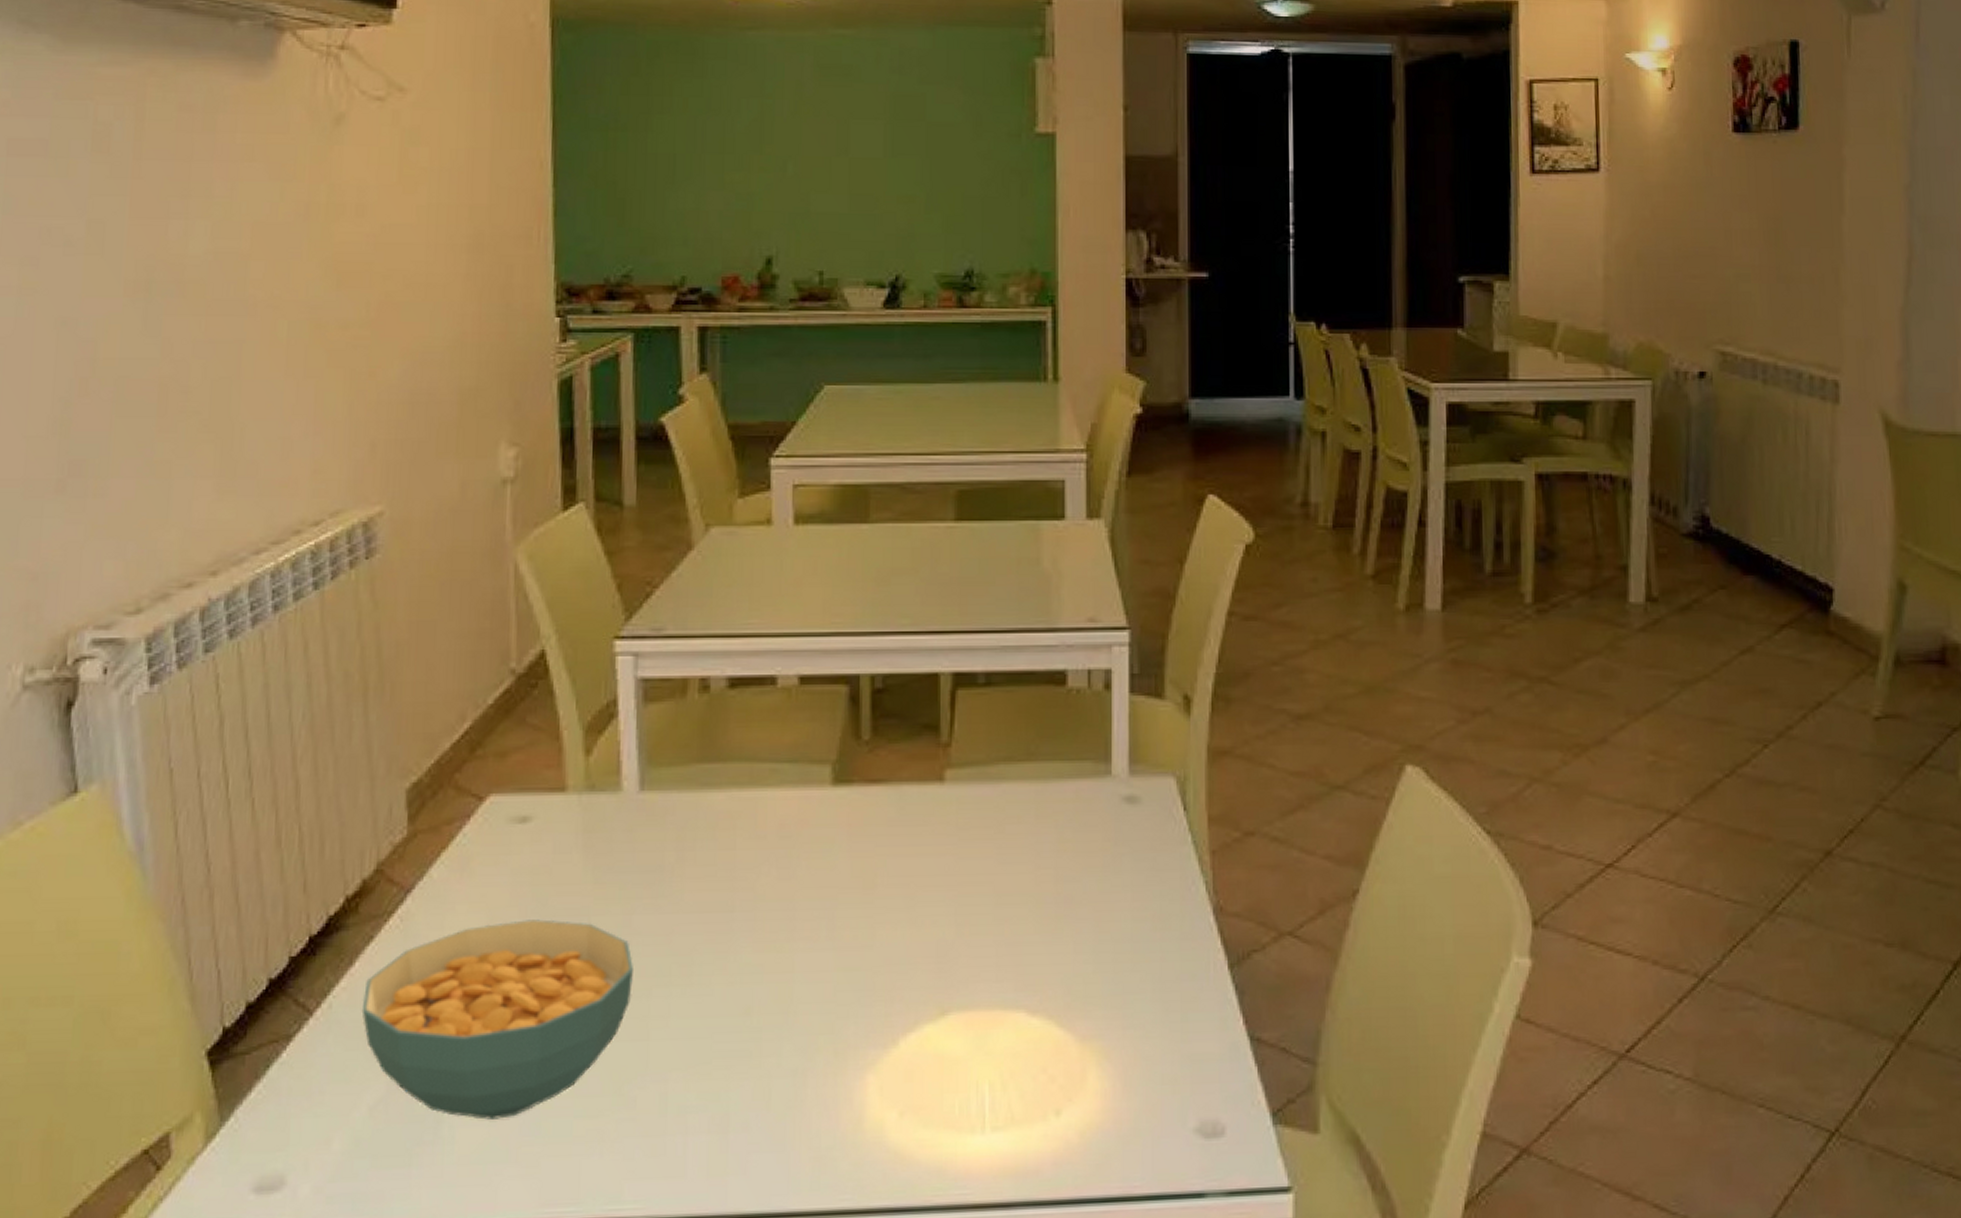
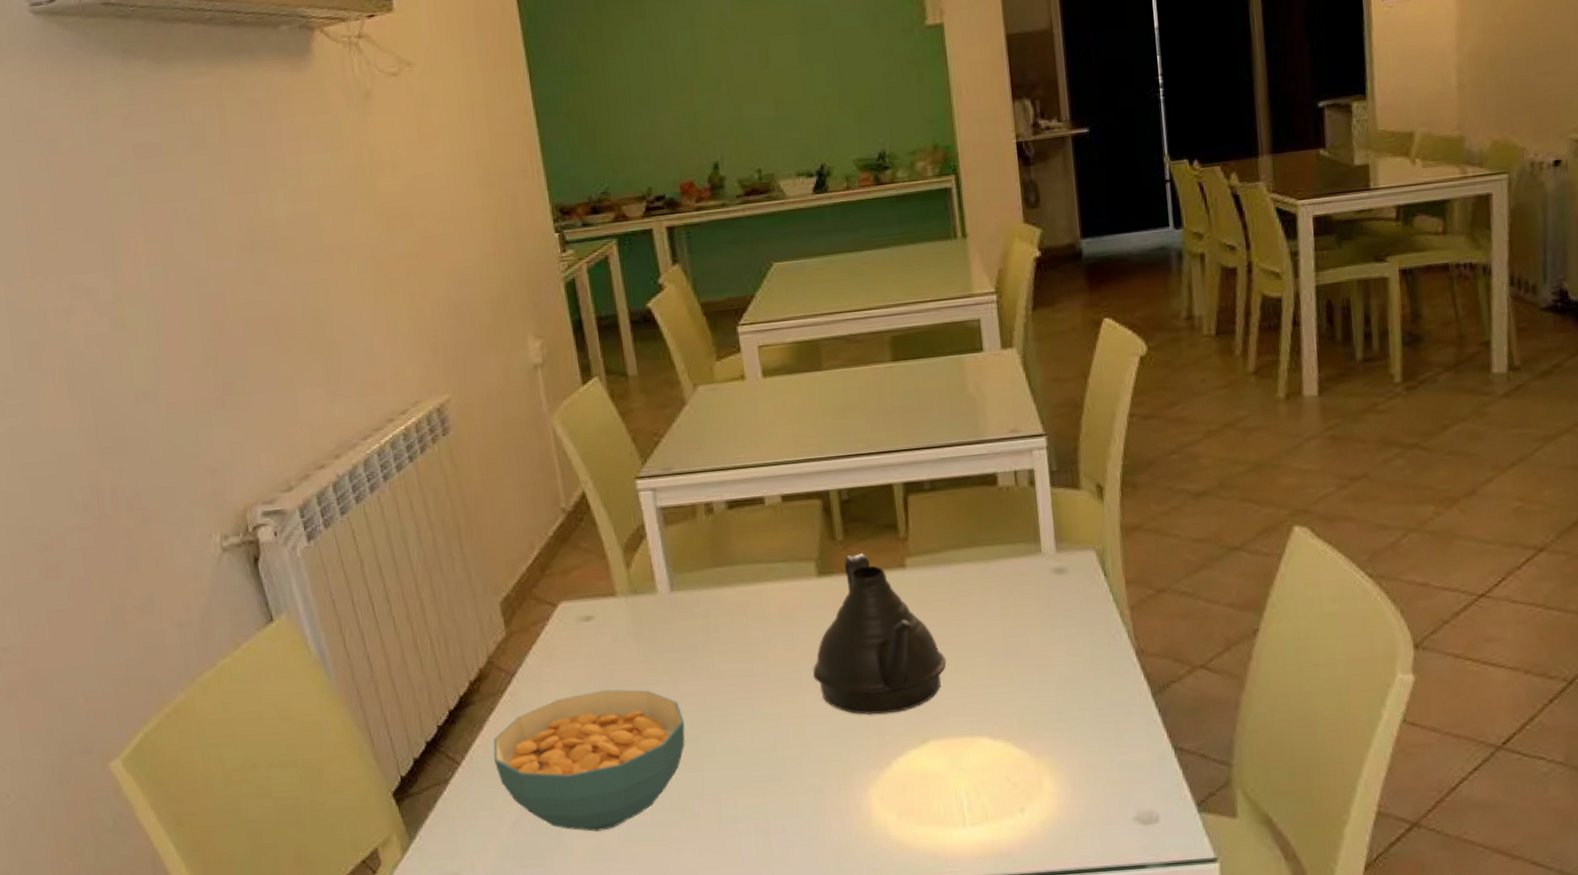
teapot: none [811,759,983,974] -> present [812,553,947,715]

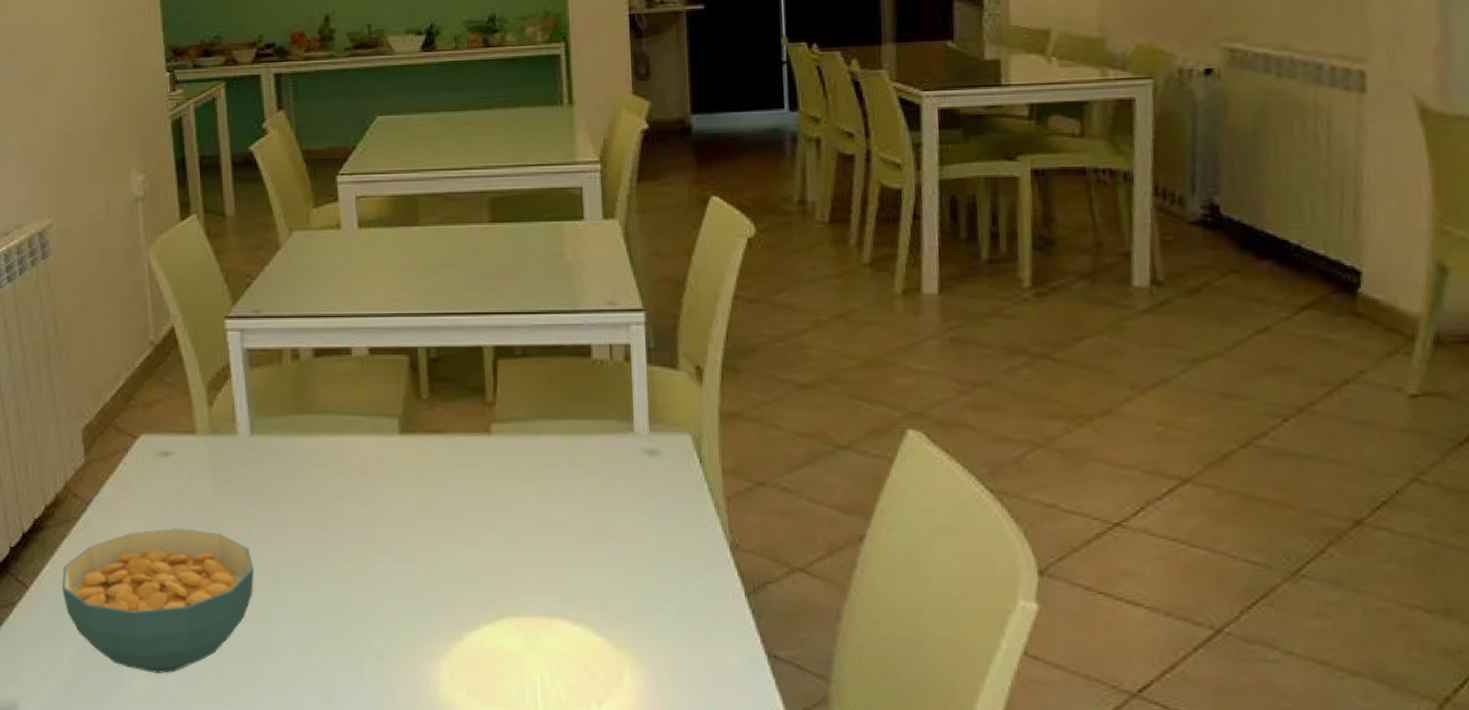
teapot: present [812,553,947,715] -> none [388,414,528,584]

